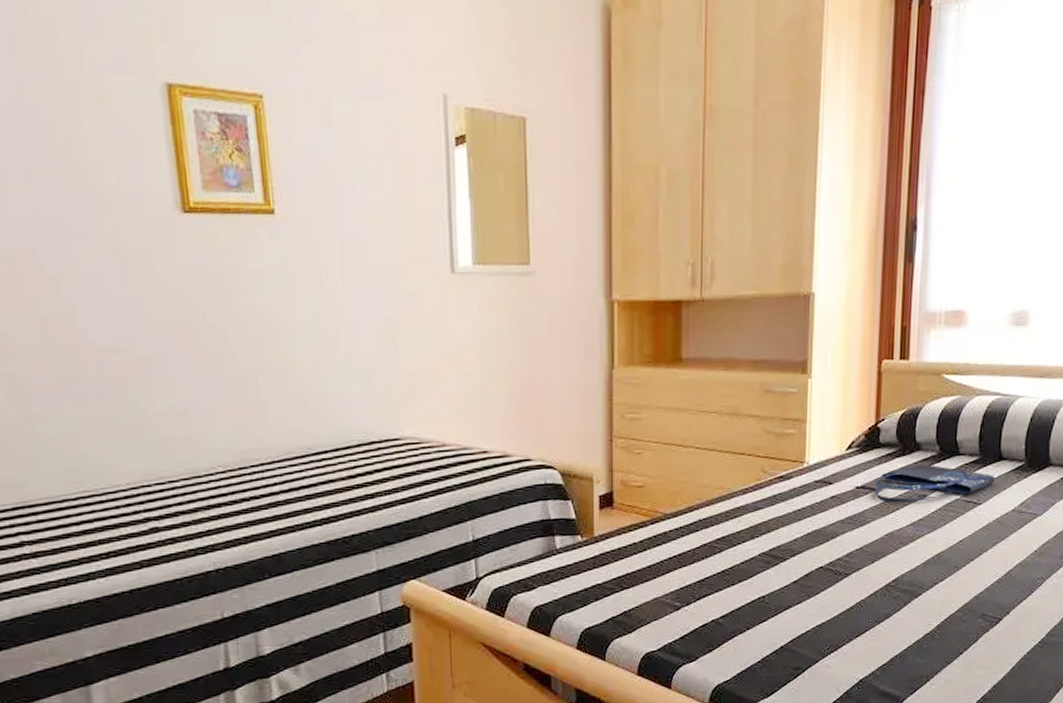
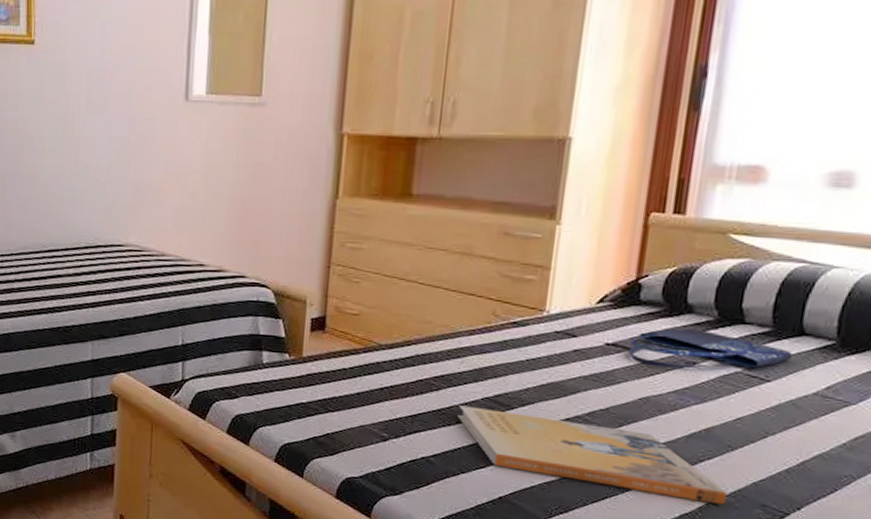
book: none [740,563,957,621] -> present [458,405,728,506]

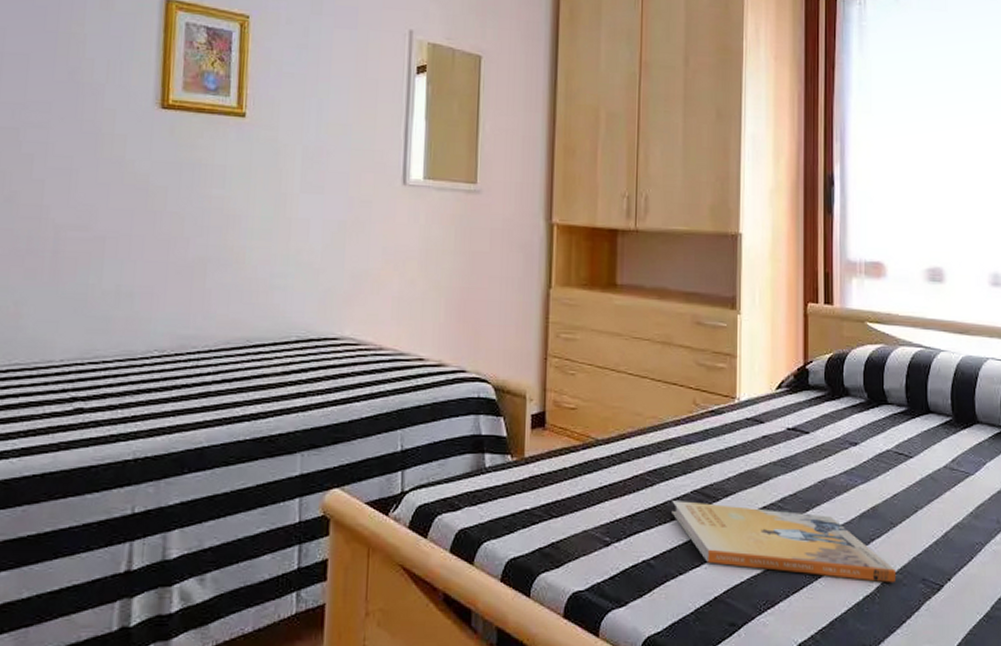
shopping bag: present [628,328,793,369] -> none [805,411,925,449]

